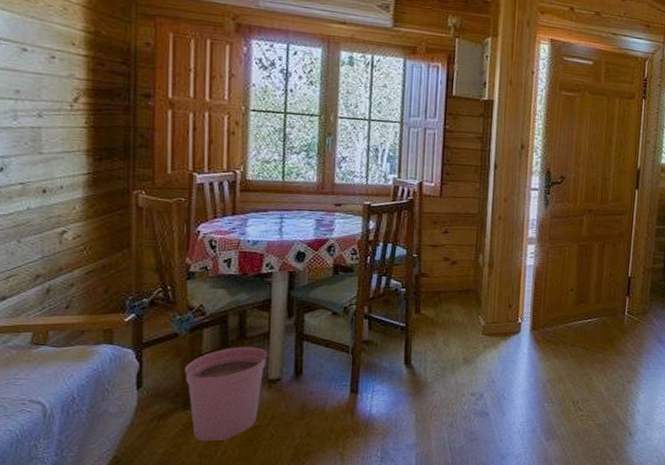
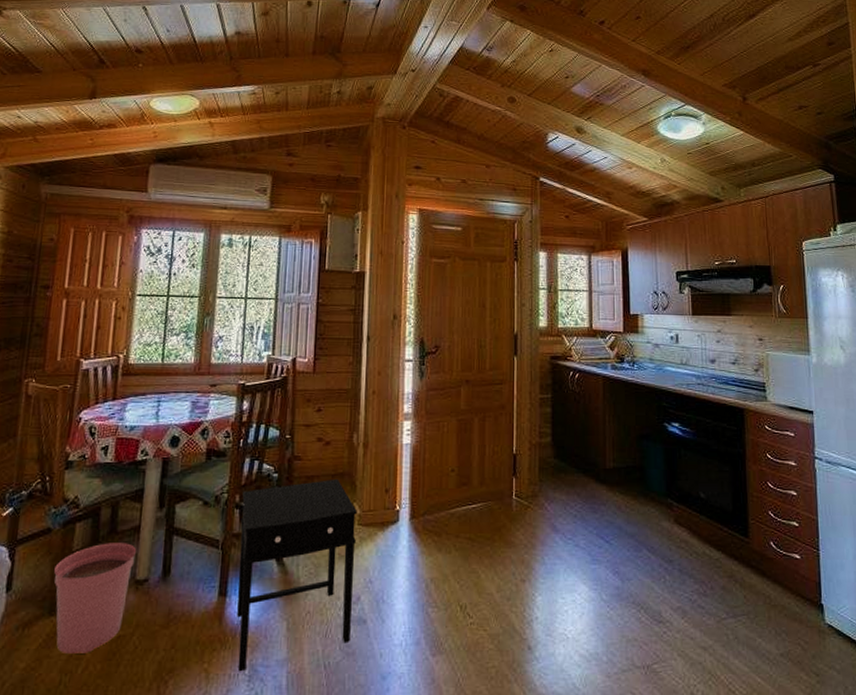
side table: none [368,294,482,454] -> present [237,478,357,672]

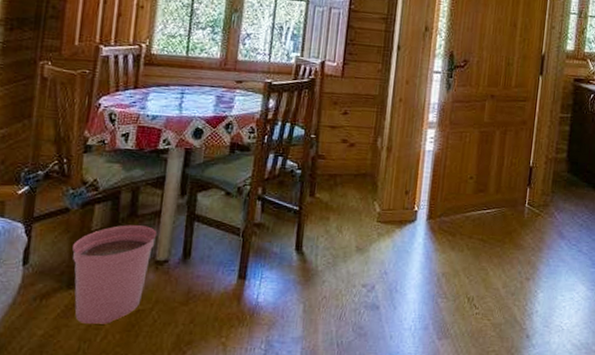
side table: present [237,478,357,672] -> none [254,178,377,347]

